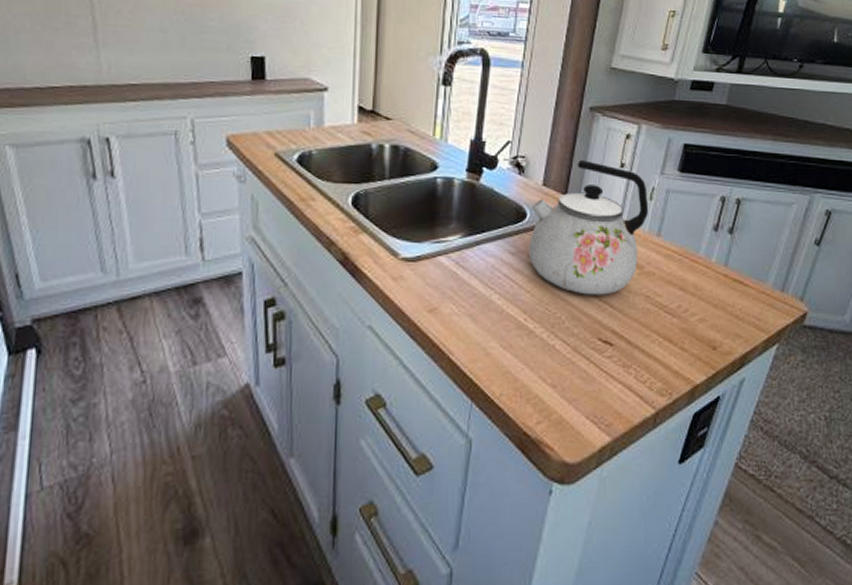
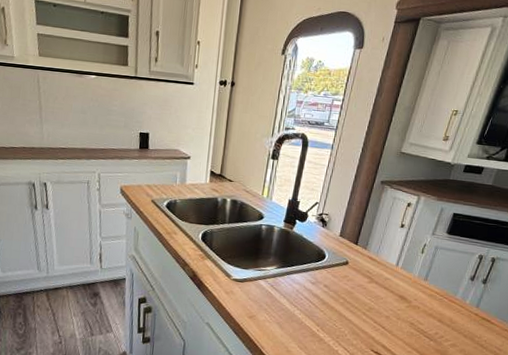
kettle: present [528,160,649,295] -> none [324,220,420,319]

